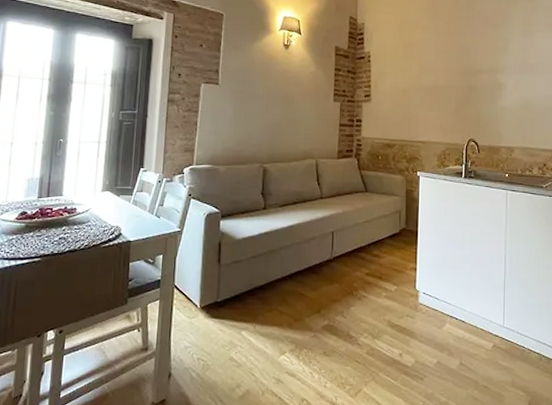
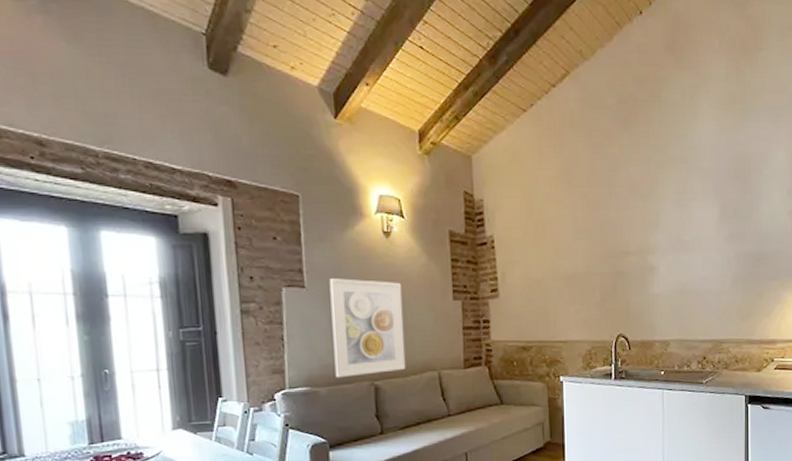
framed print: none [233,79,294,159] -> present [329,278,406,378]

